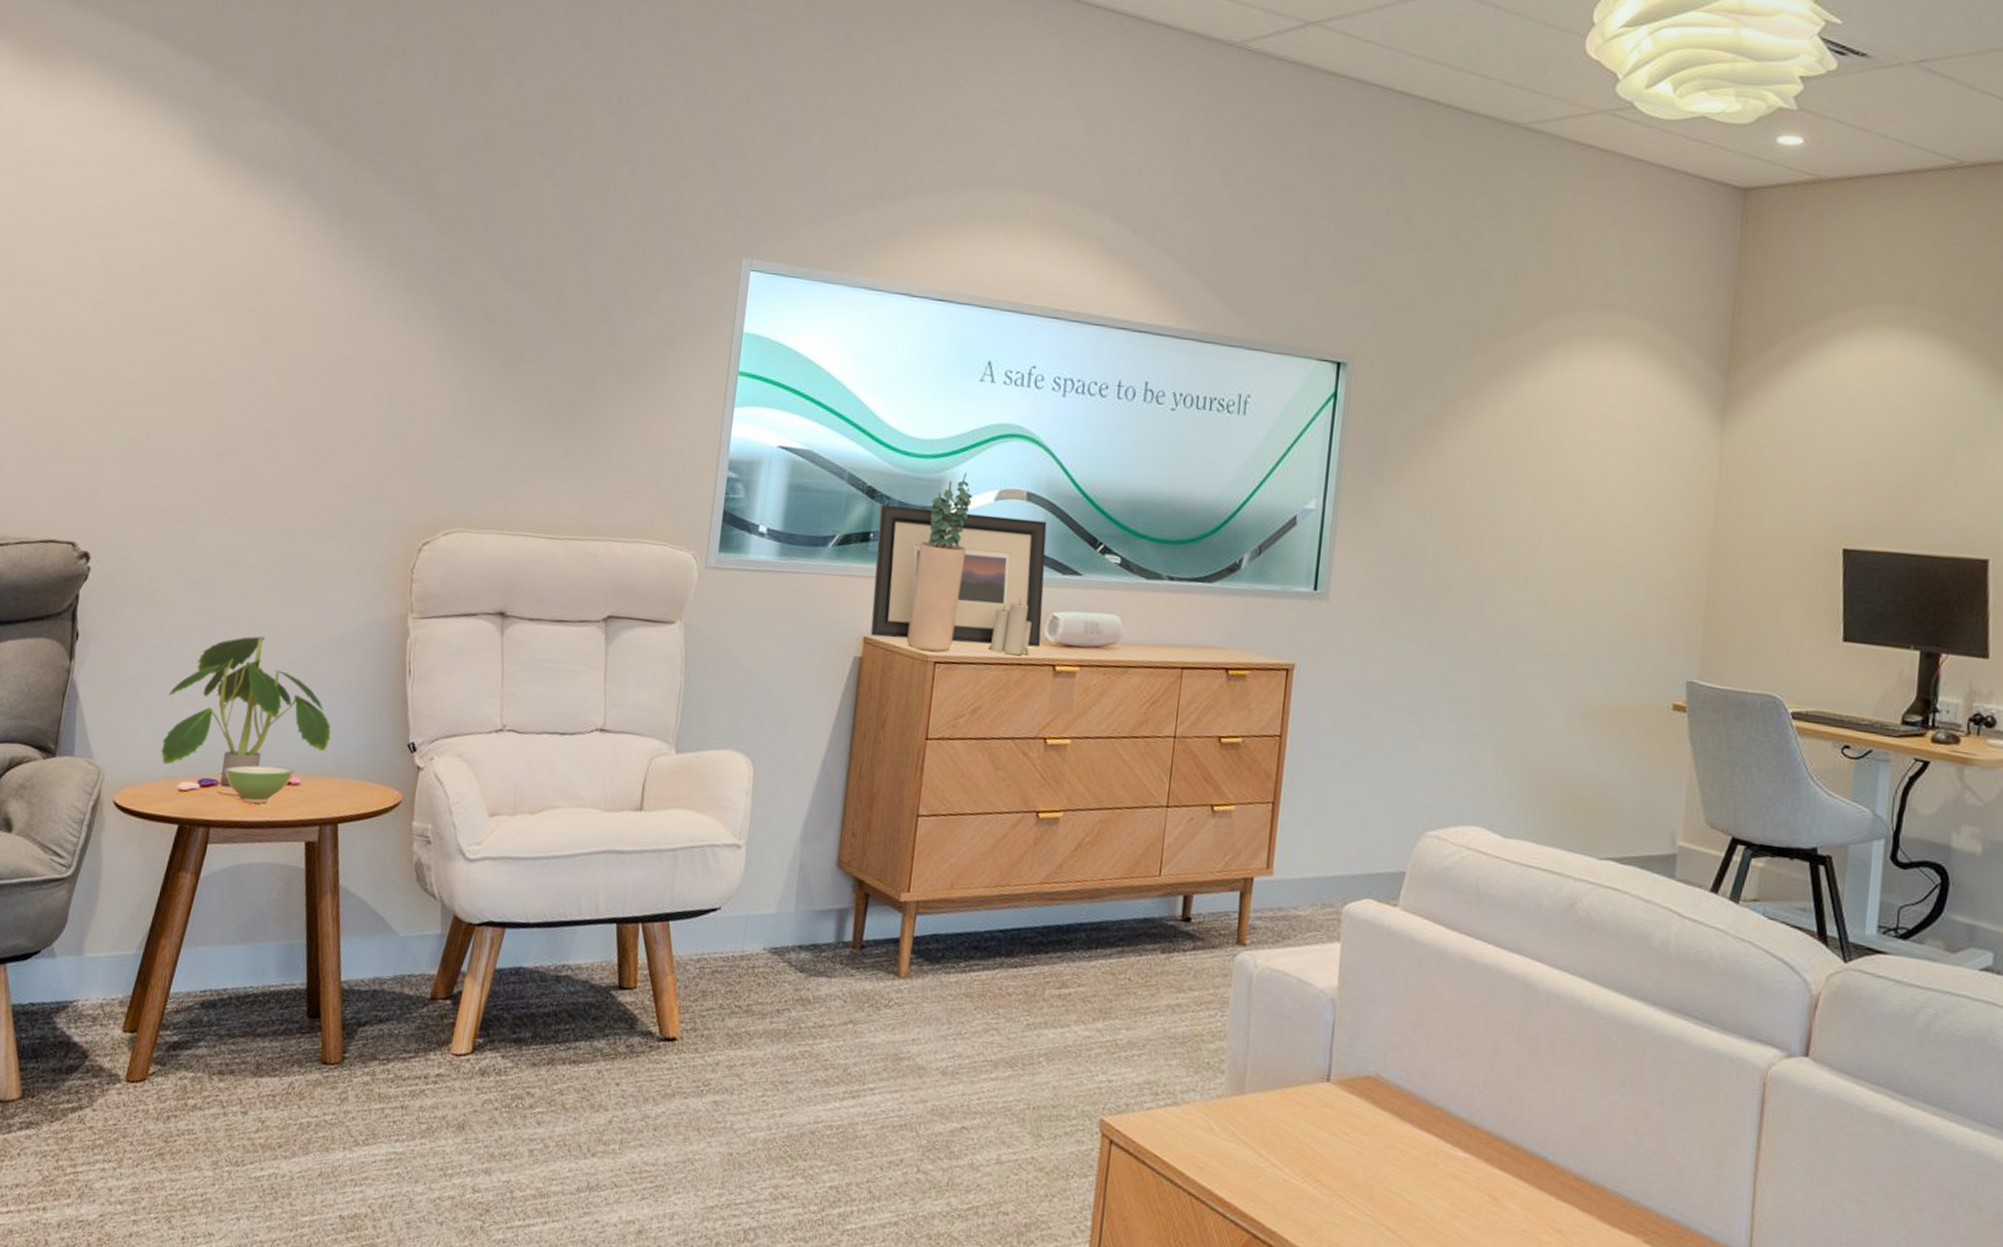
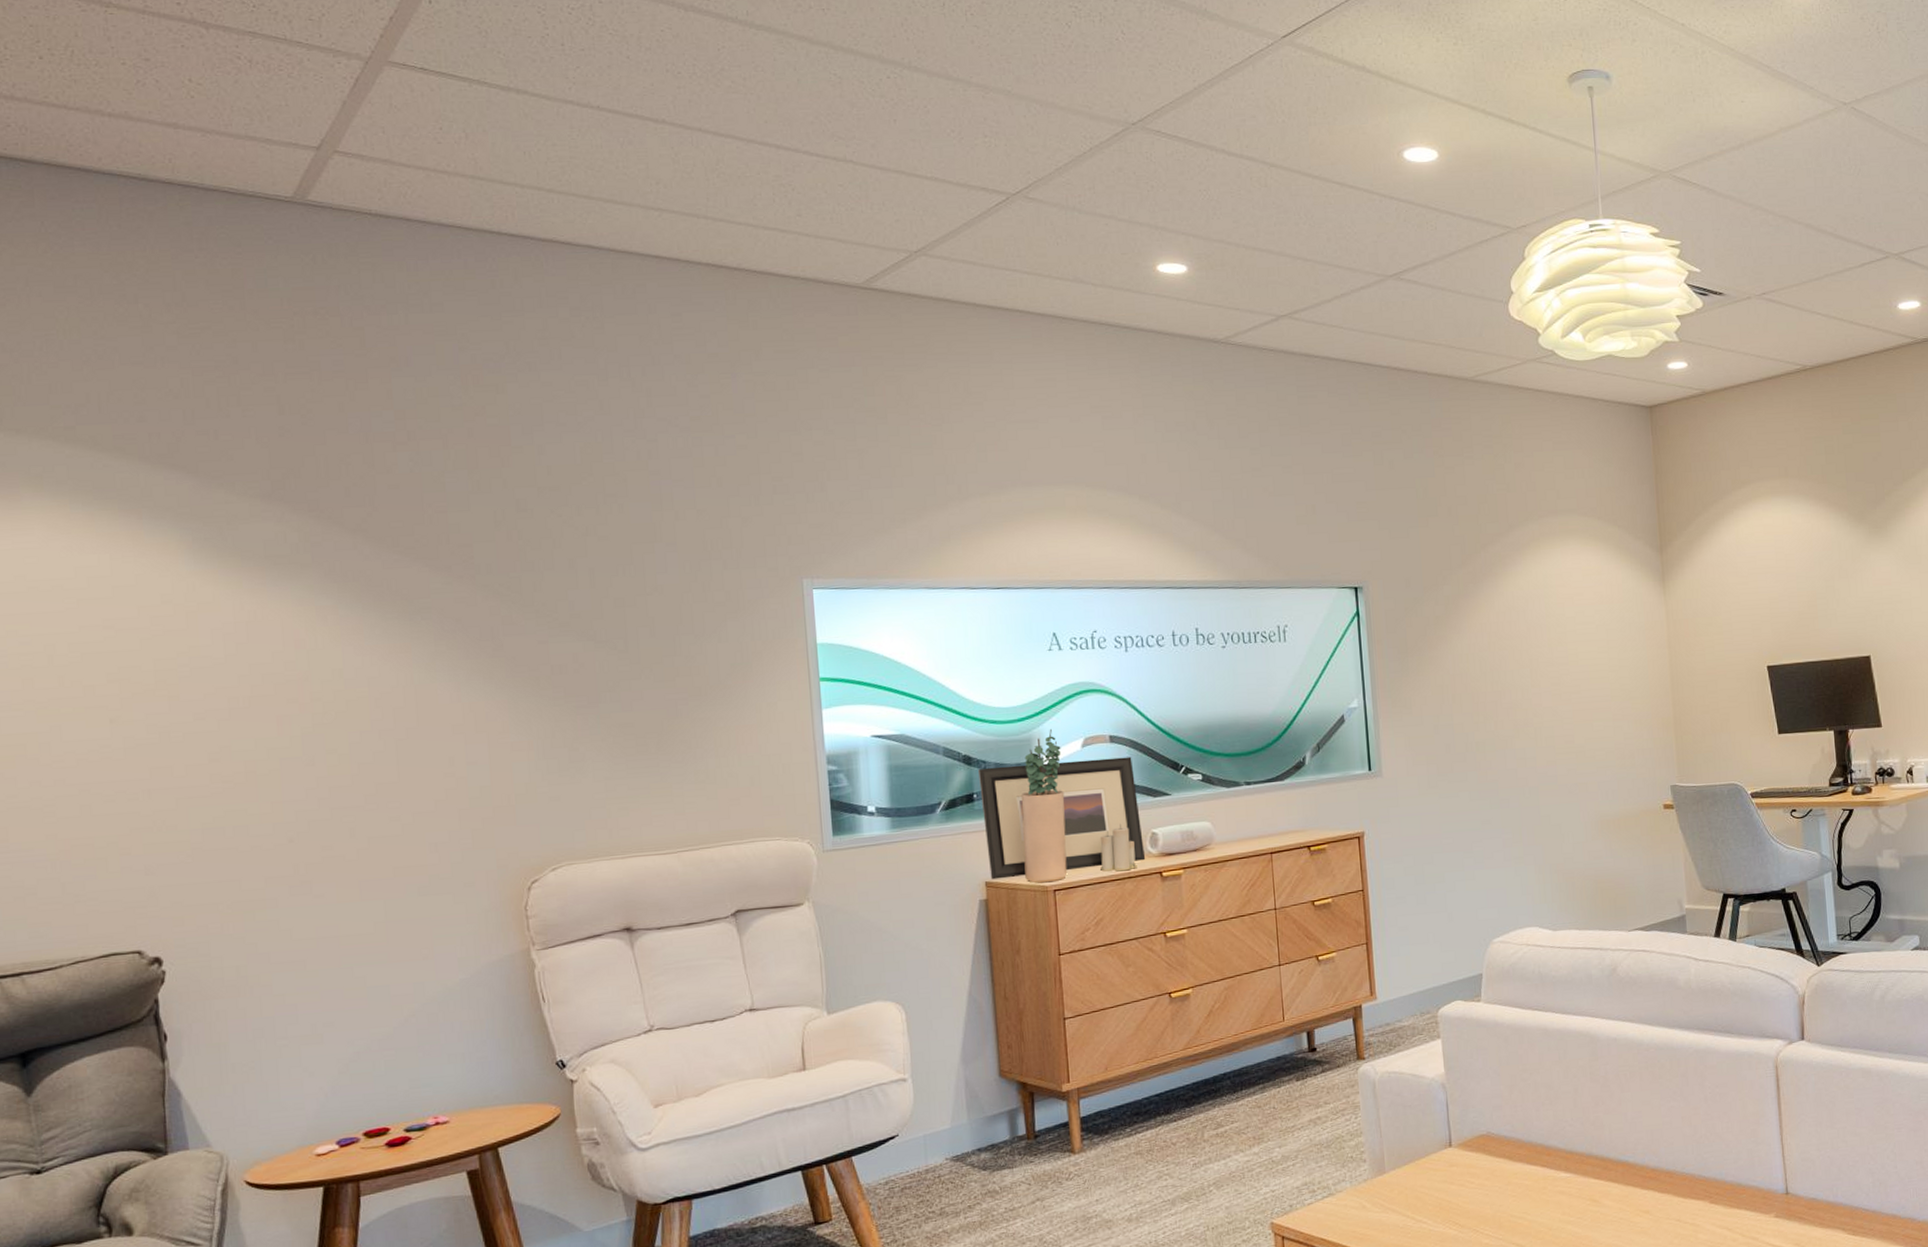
plant: present [160,636,331,786] -> none [283,997,473,1141]
bowl: present [225,765,294,804] -> none [364,1110,440,1151]

